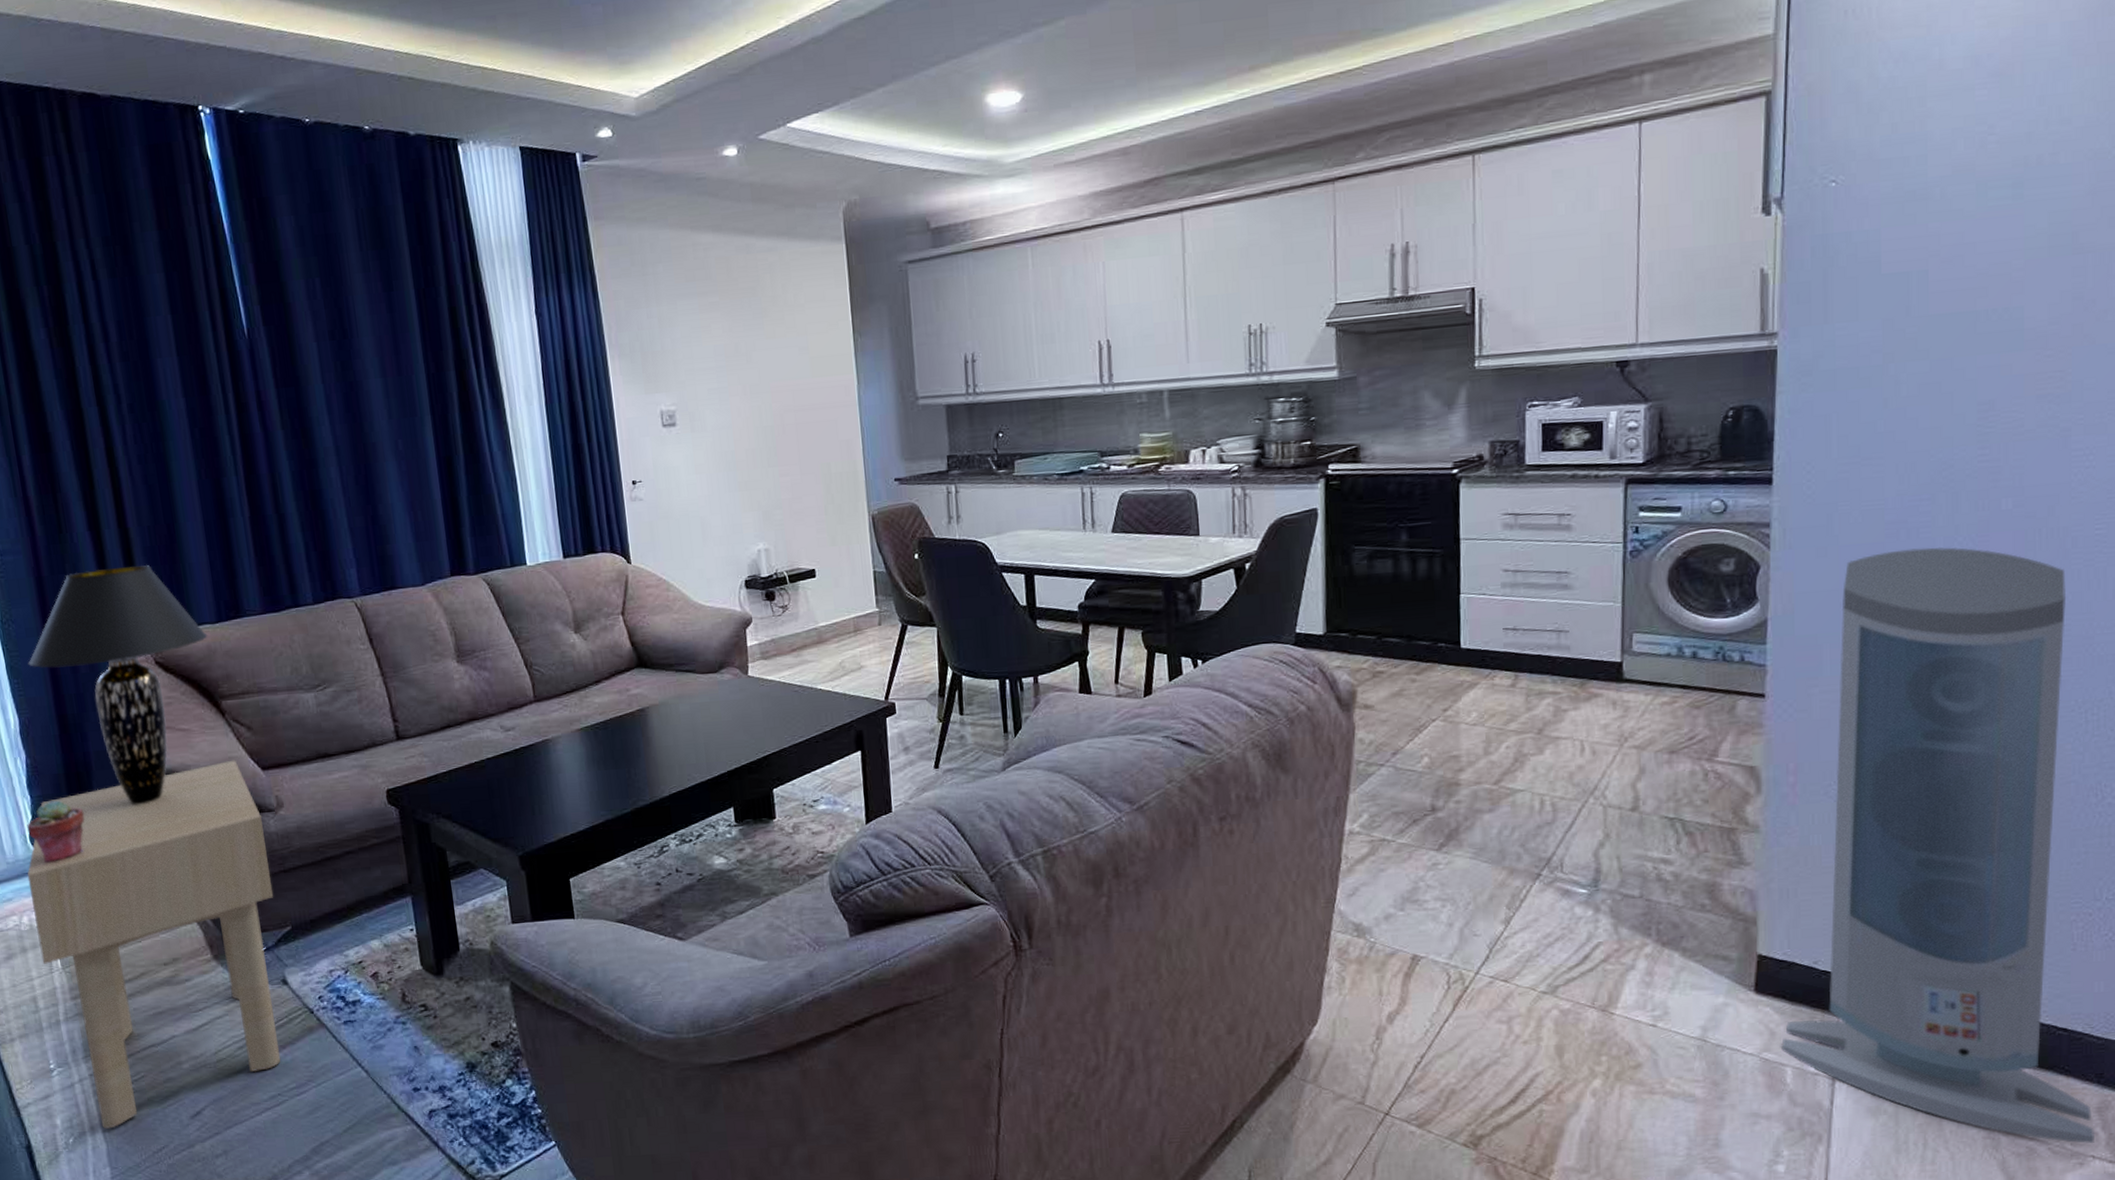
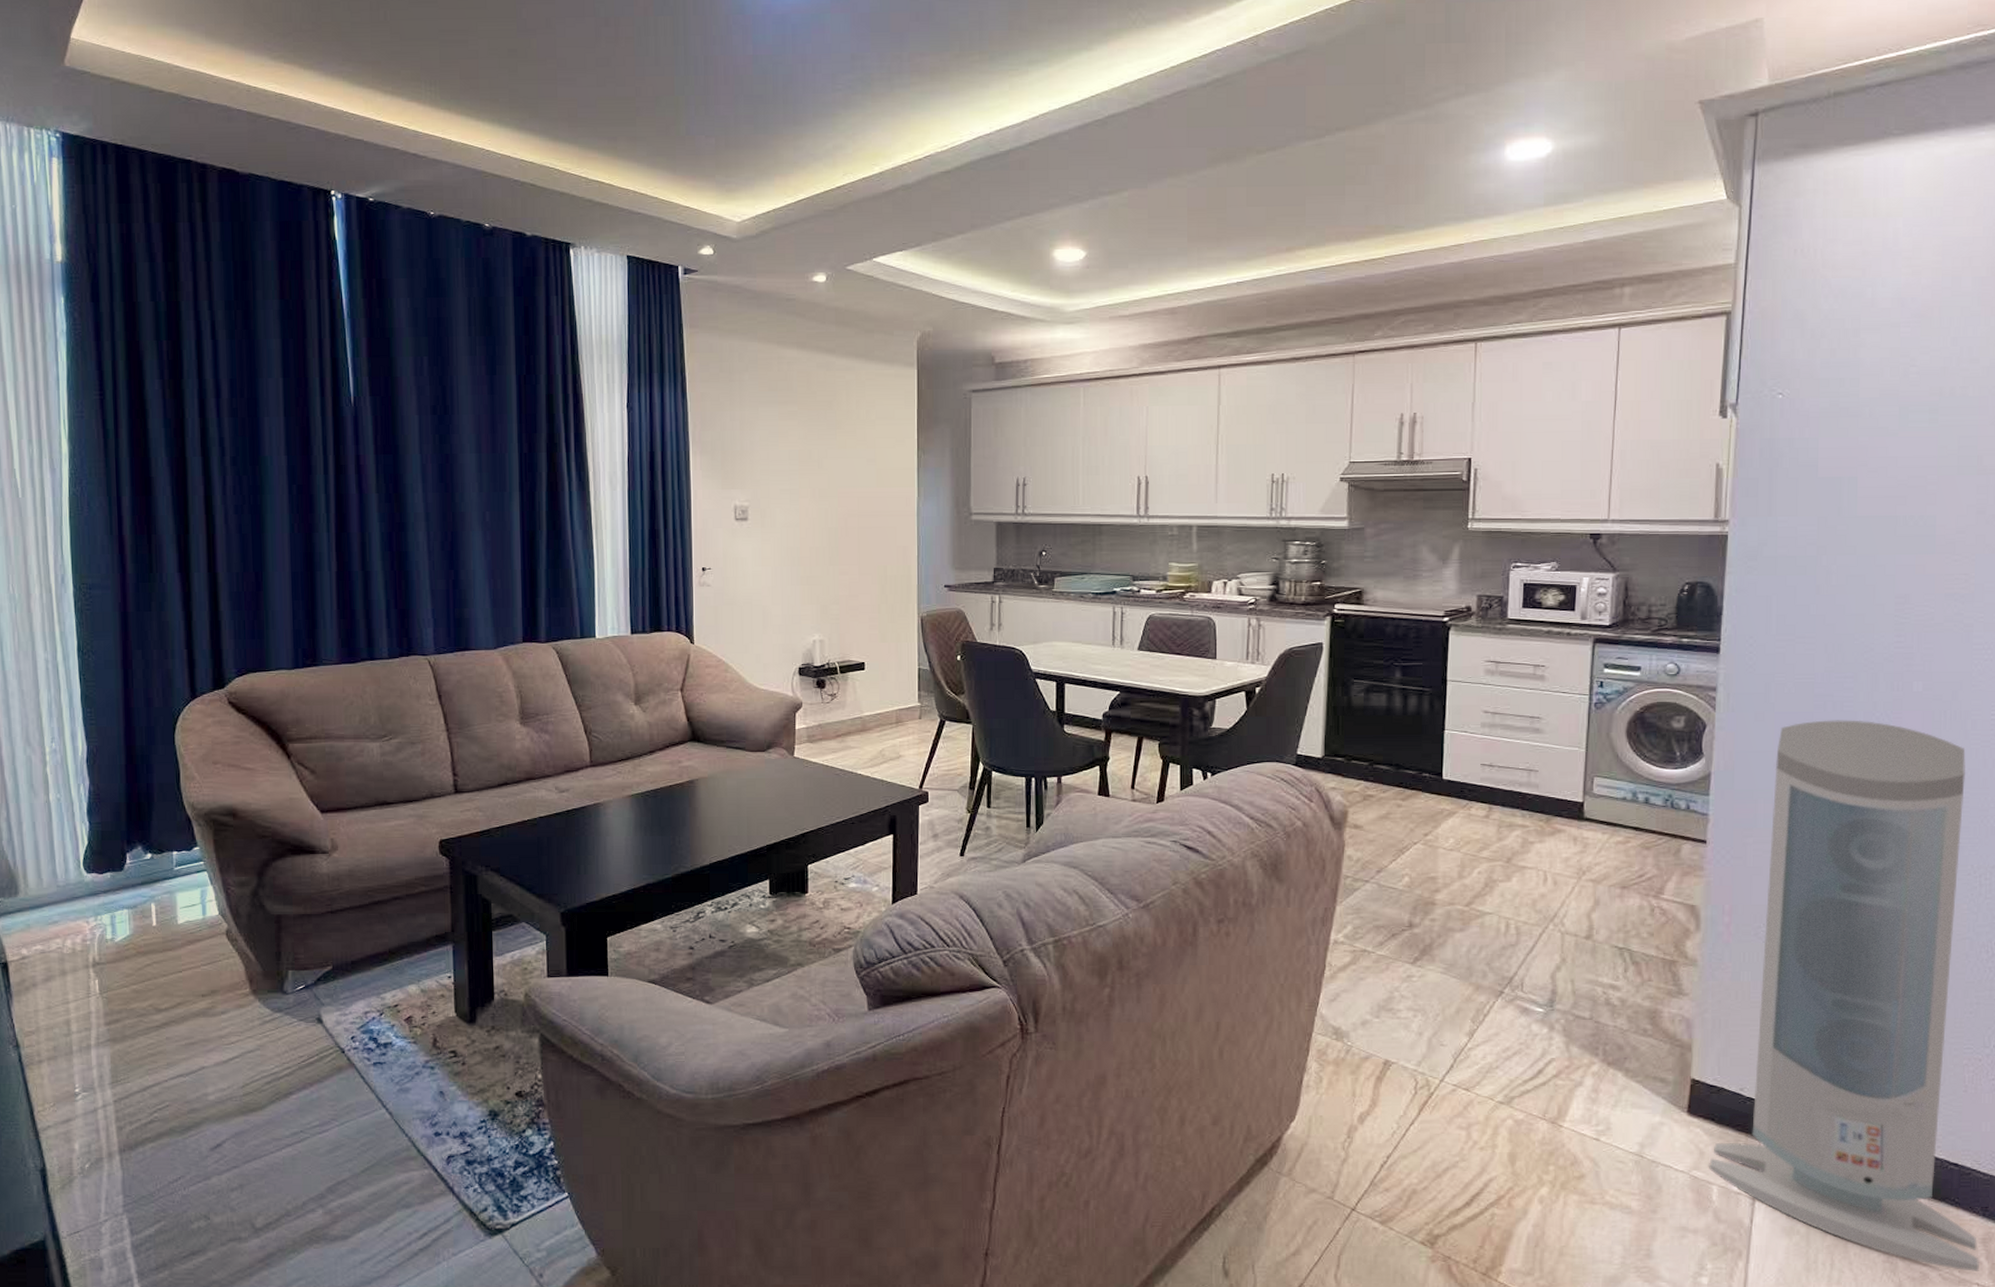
side table: present [27,760,281,1129] -> none [76,801,319,1156]
potted succulent: present [27,800,85,863] -> none [82,828,141,889]
table lamp: present [28,565,208,804] -> none [103,608,283,837]

